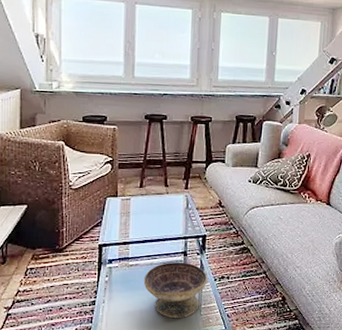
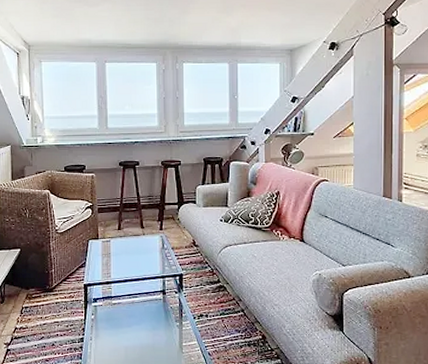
decorative bowl: present [143,262,208,319] -> none [126,300,187,357]

